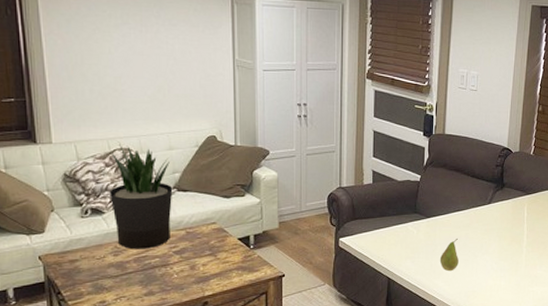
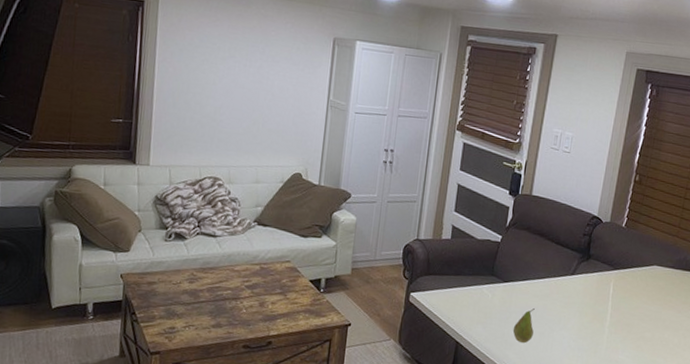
planter: present [109,143,173,249] -> none [194,171,254,280]

